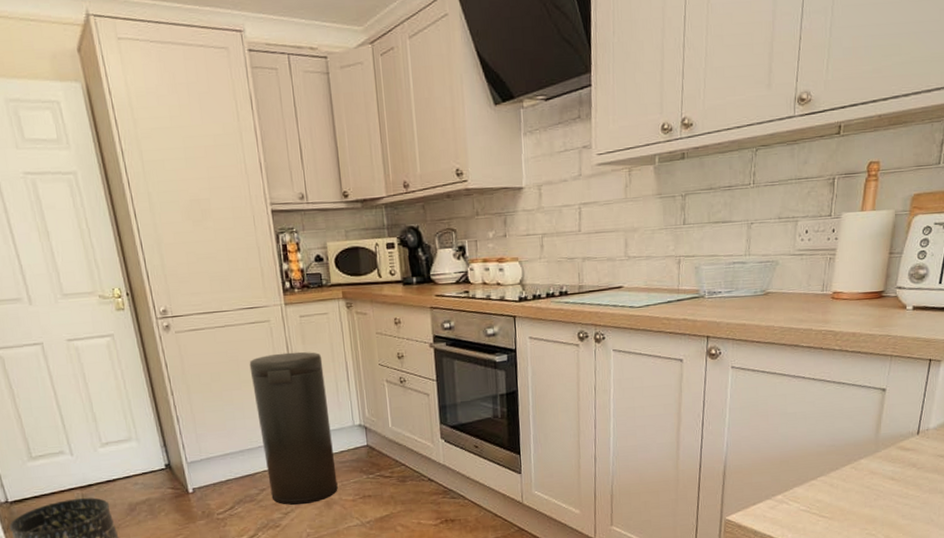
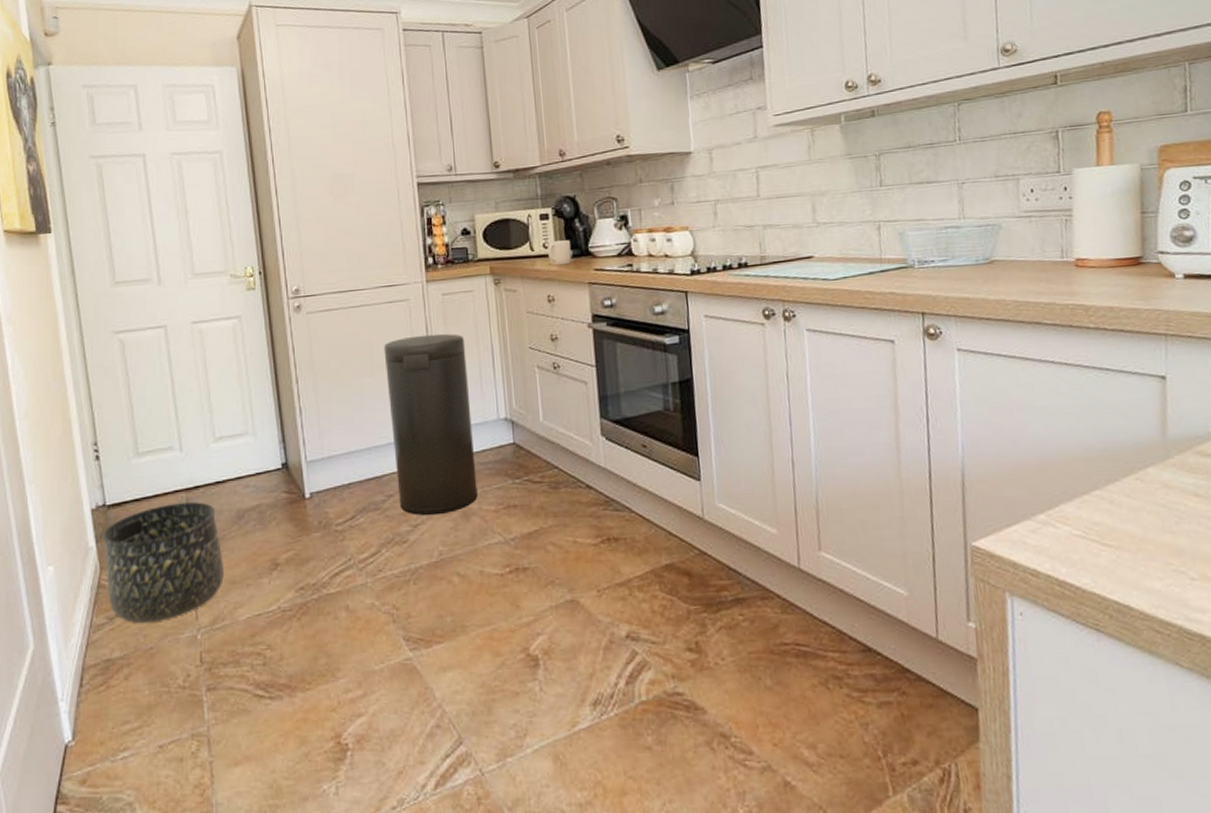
mug: none [394,268,415,292] -> present [547,240,572,266]

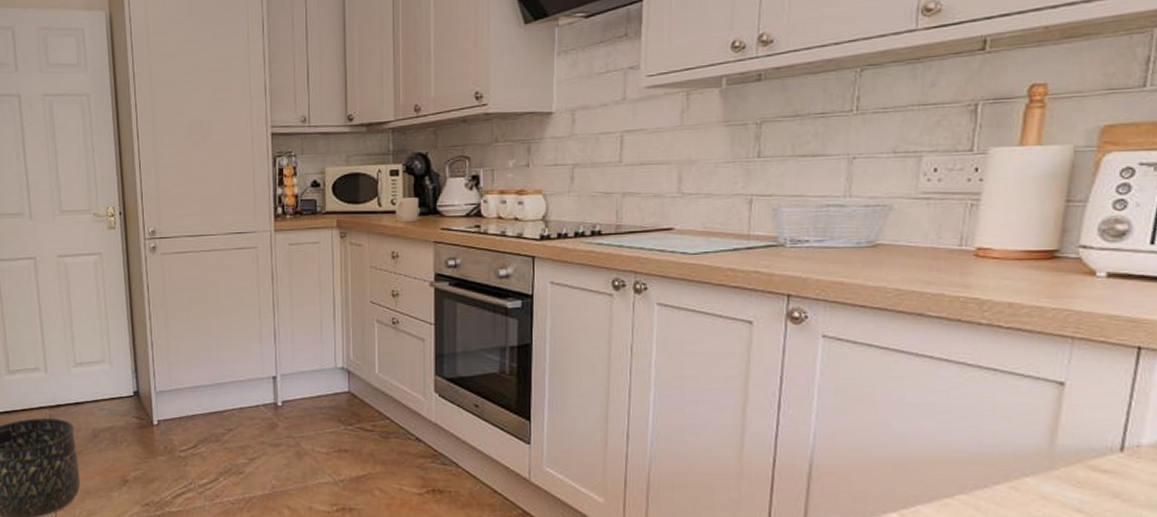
pedal bin: present [383,333,478,515] -> none [231,282,311,451]

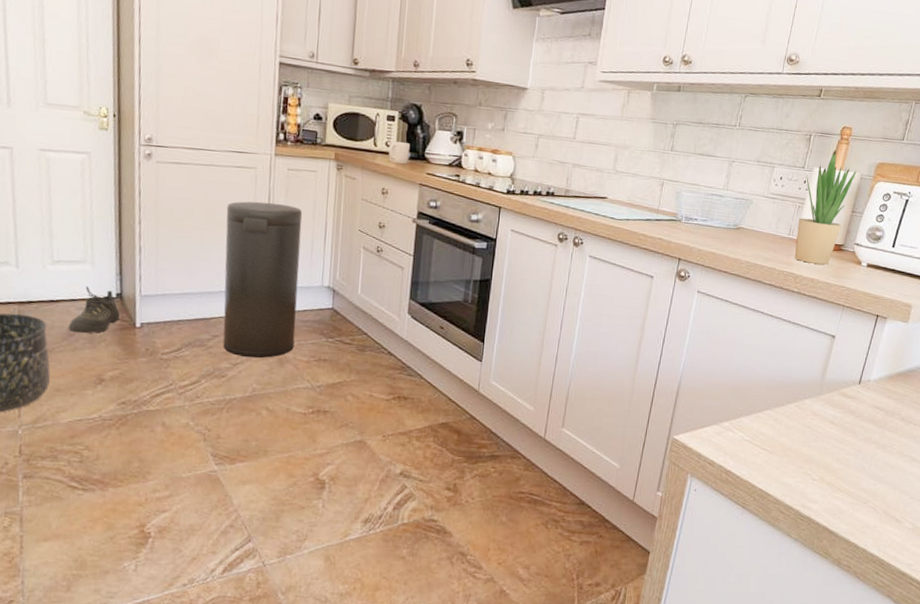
shoe: none [93,386,138,434] -> present [68,286,120,334]
pedal bin: none [231,282,311,451] -> present [223,201,303,358]
potted plant: none [973,118,1066,282] -> present [794,149,857,265]

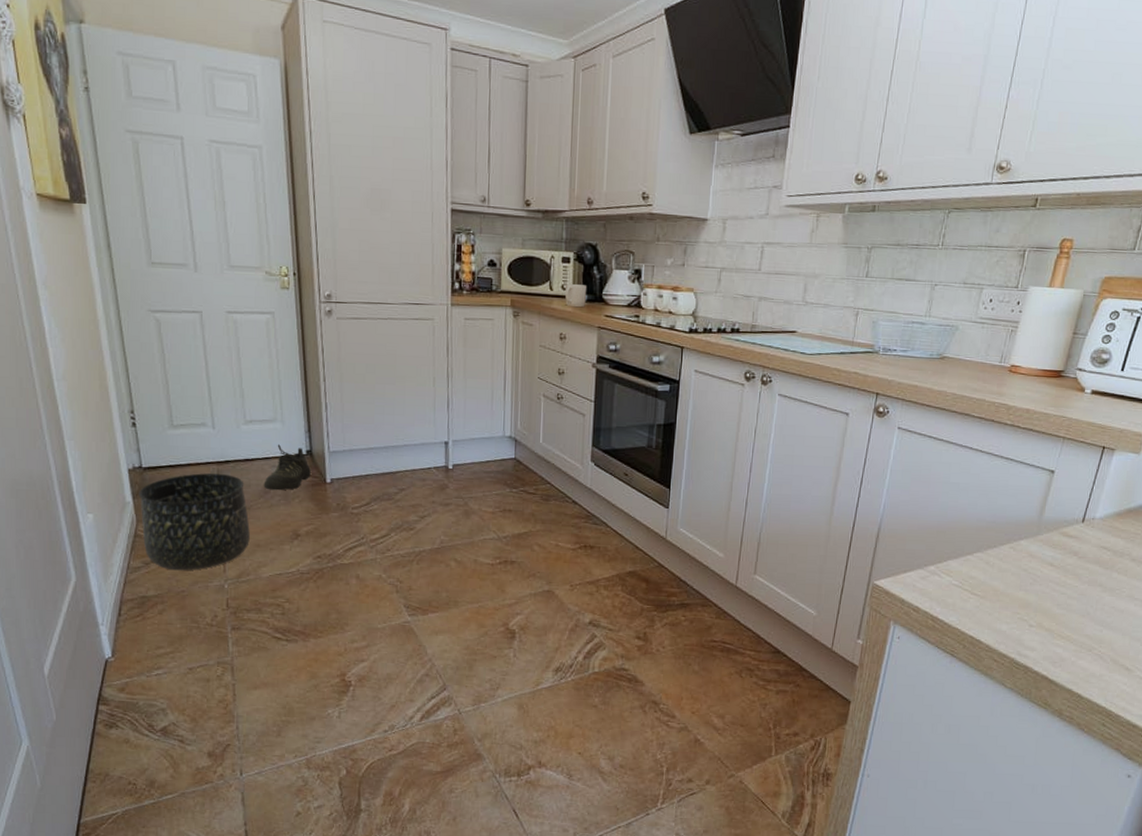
pedal bin: present [223,201,303,358] -> none [406,353,481,510]
potted plant: present [794,149,857,265] -> none [1007,265,1079,393]

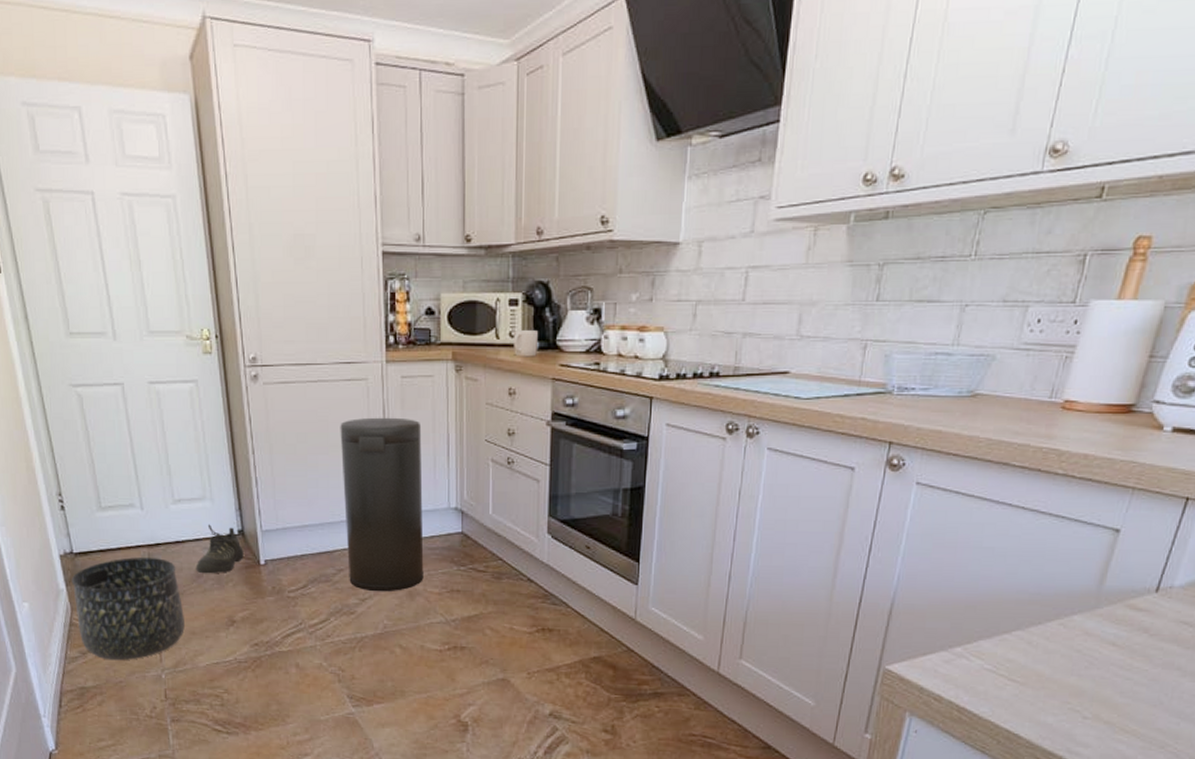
pedal bin: none [406,353,481,510] -> present [340,417,424,591]

